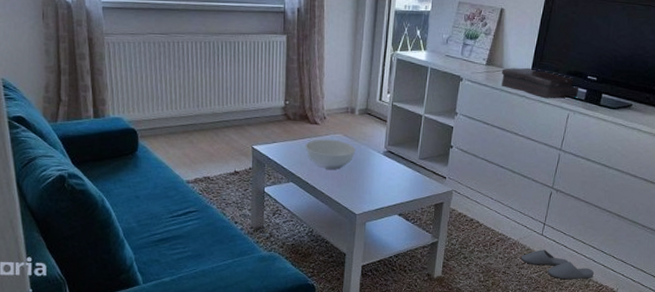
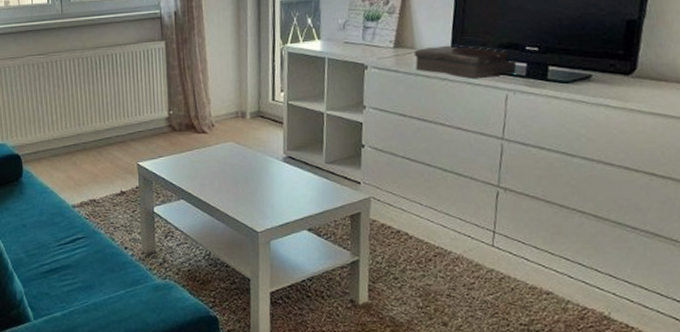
bowl: present [305,139,355,169] -> none [194,148,251,182]
slippers: present [521,249,594,280] -> none [469,265,572,303]

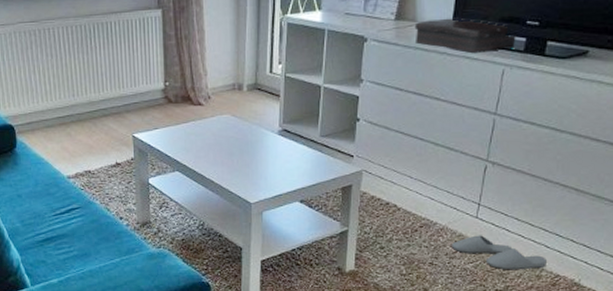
slippers: none [469,265,572,303] -> present [452,235,547,270]

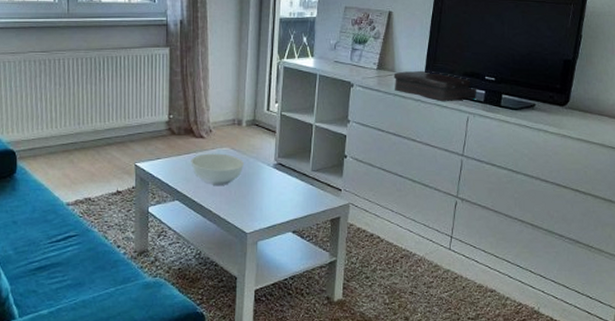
bowl: none [189,121,246,155] -> present [190,153,244,185]
slippers: present [452,235,547,270] -> none [429,266,510,299]

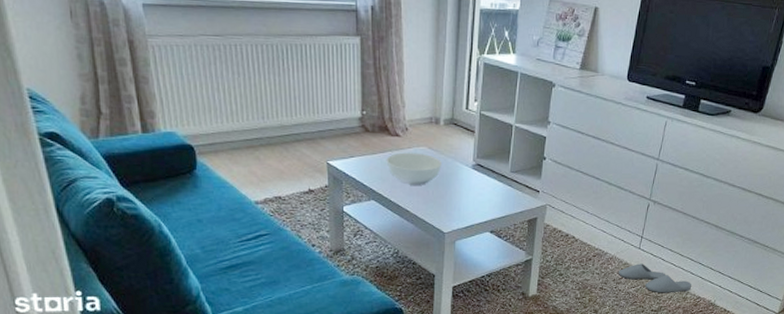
decorative box: present [393,70,477,102] -> none [596,72,677,106]
slippers: none [429,266,510,299] -> present [619,264,691,293]

